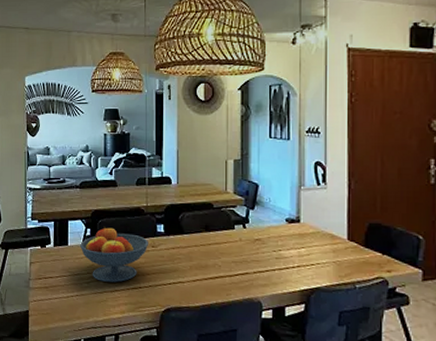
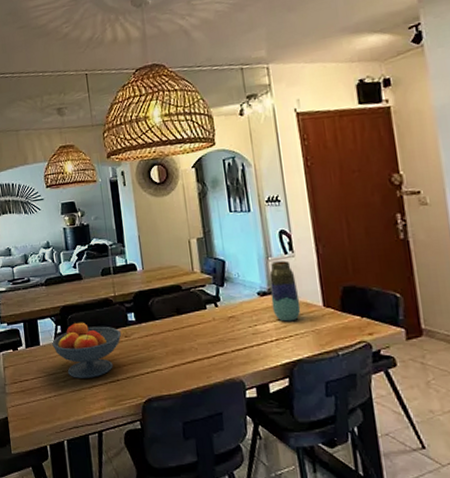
vase: none [298,191,326,251] -> present [269,260,301,322]

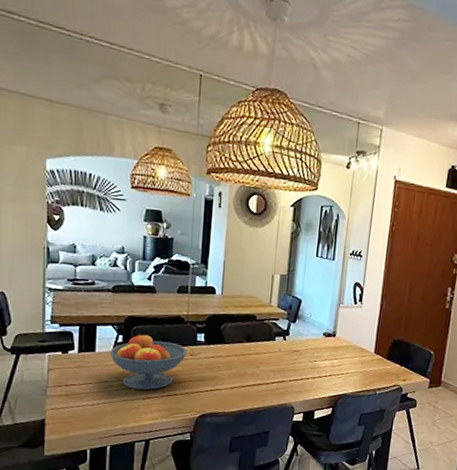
vase: present [269,260,301,322] -> none [332,309,359,362]

